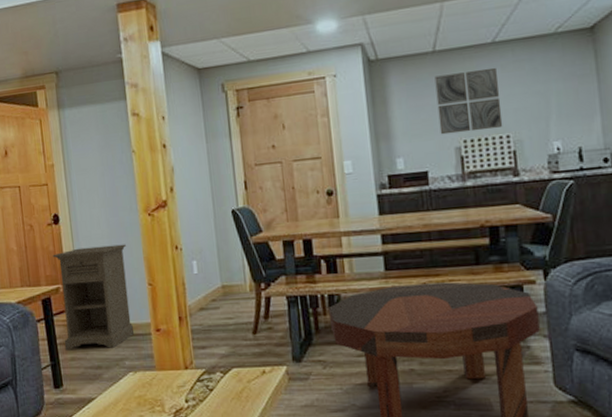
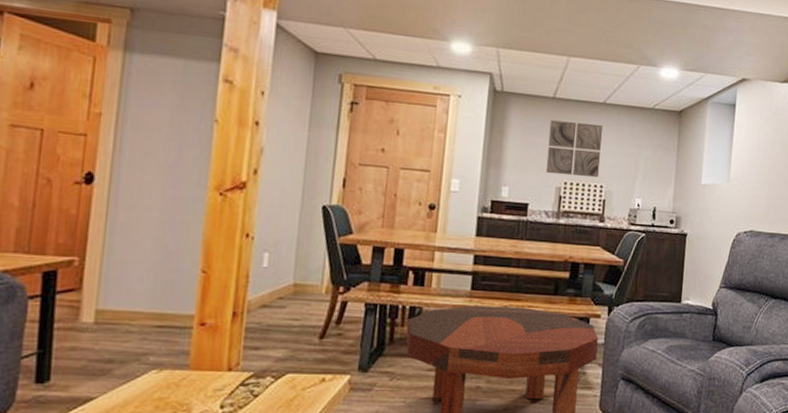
nightstand: present [53,244,135,351] -> none [64,217,182,340]

